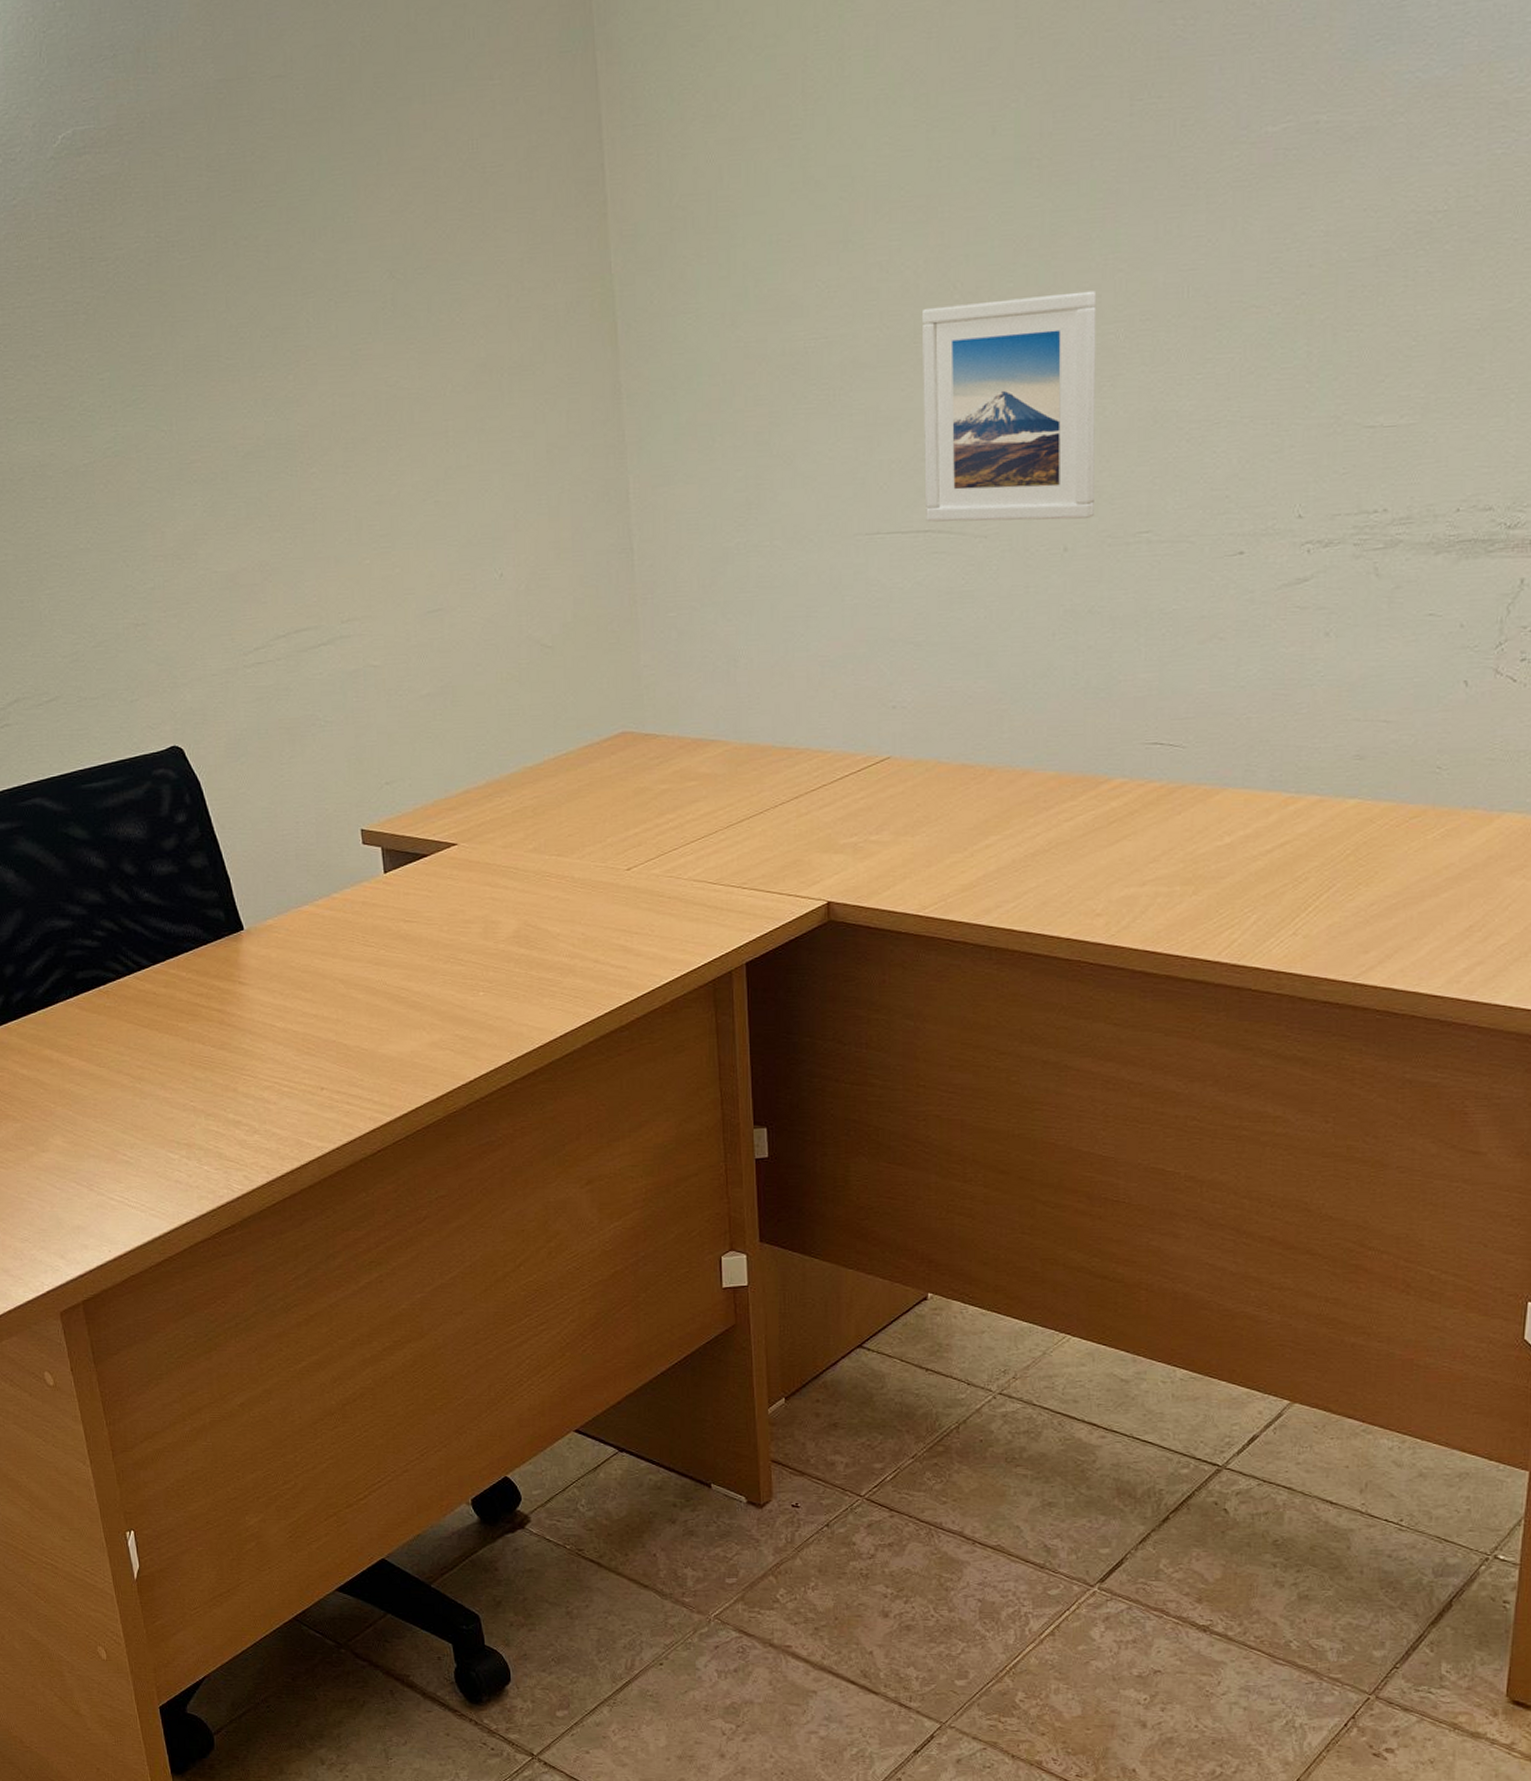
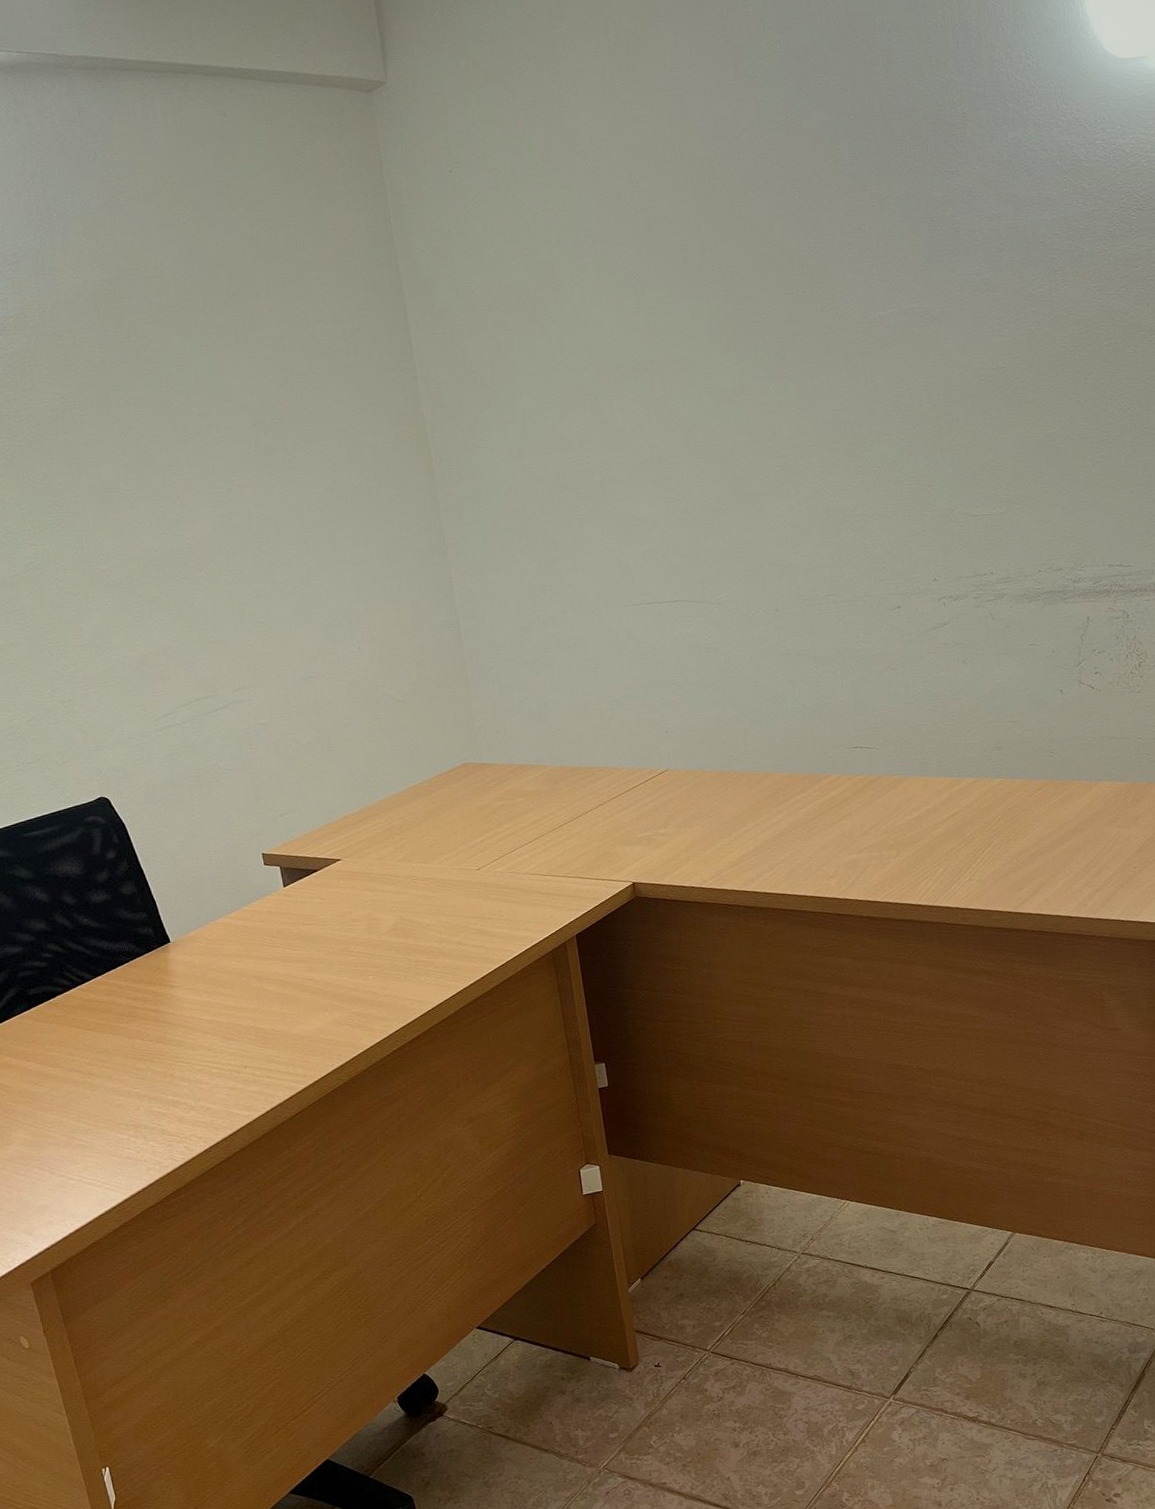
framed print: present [921,290,1097,522] -> none [655,425,794,595]

